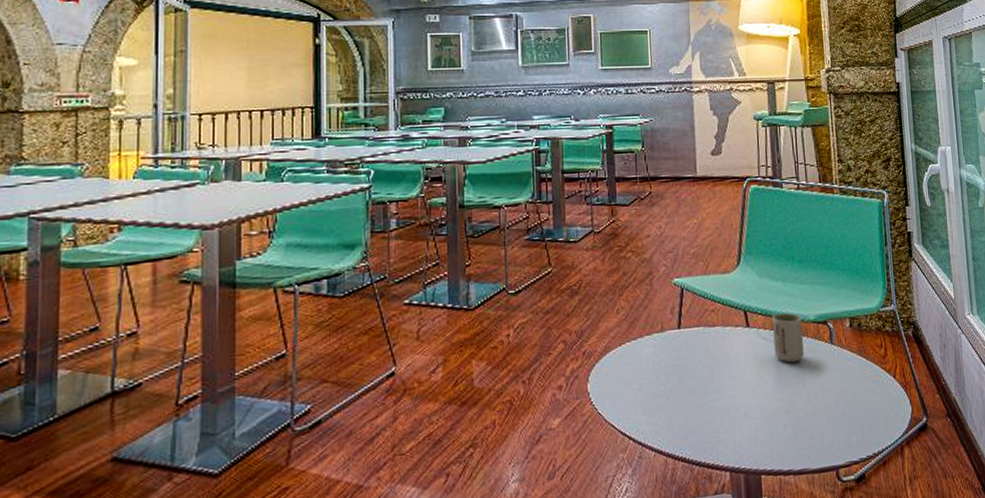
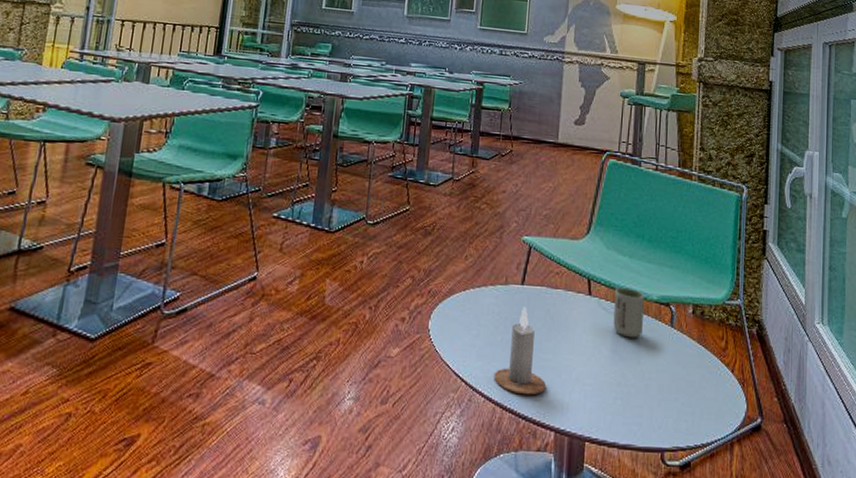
candle: none [661,351,716,441] -> present [494,307,547,395]

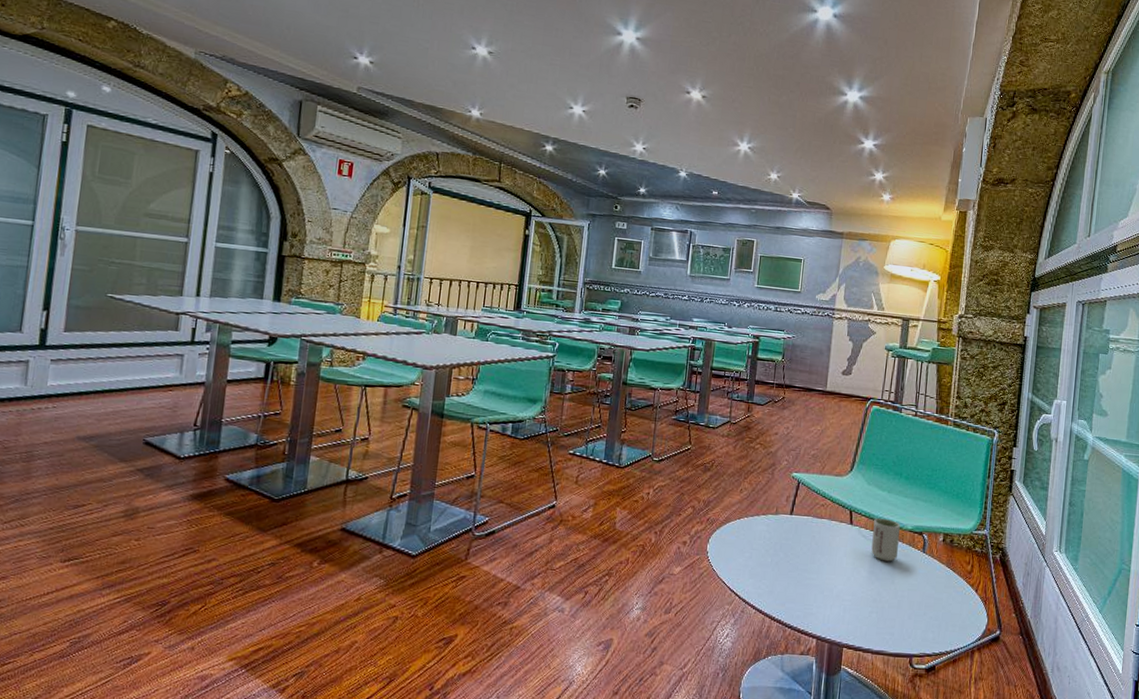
candle: present [494,307,547,395] -> none [764,534,810,608]

